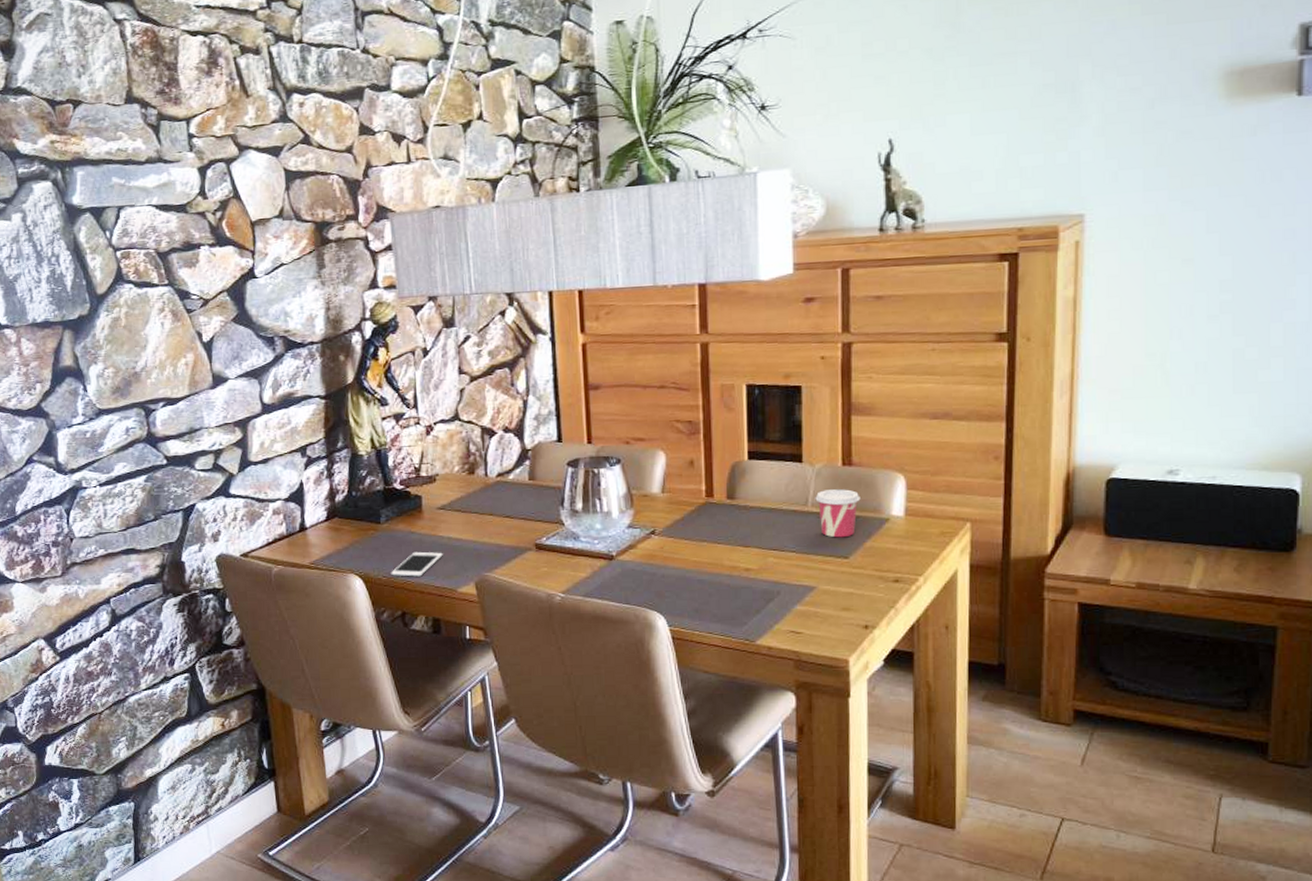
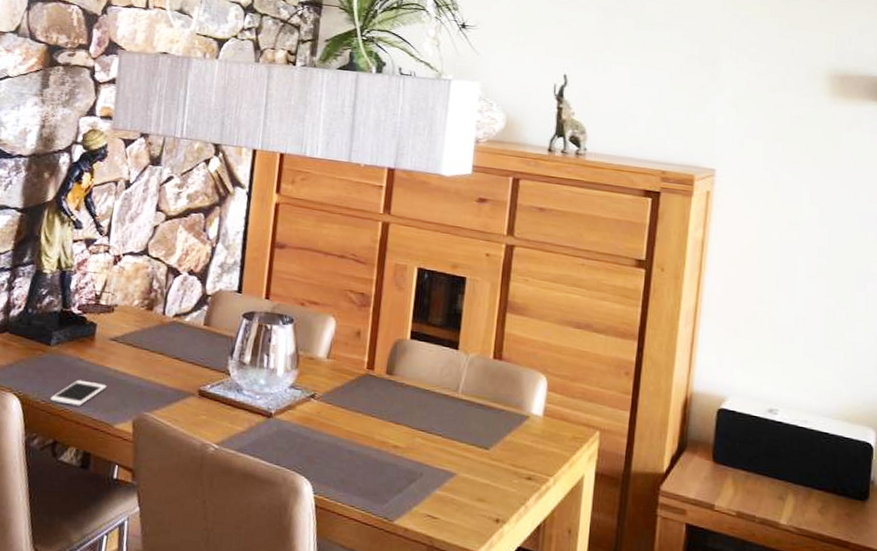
cup: present [815,489,861,538] -> none [465,379,506,429]

